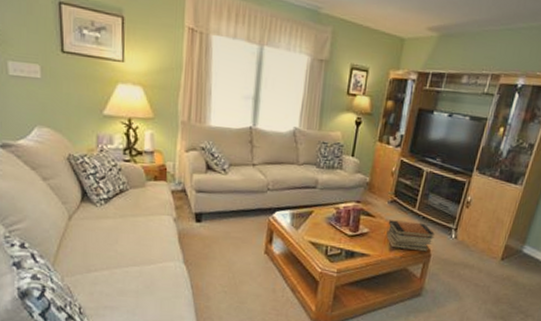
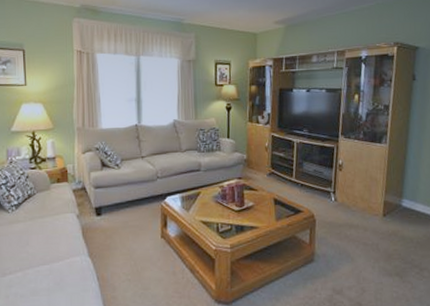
book stack: present [386,220,435,252] -> none [270,190,315,218]

